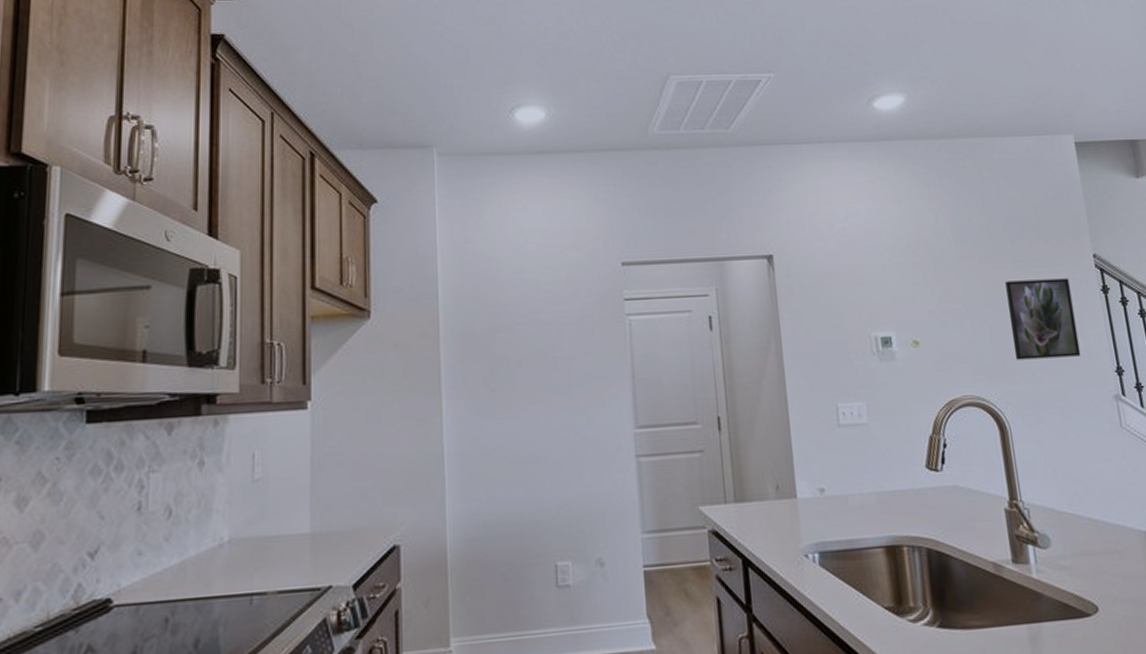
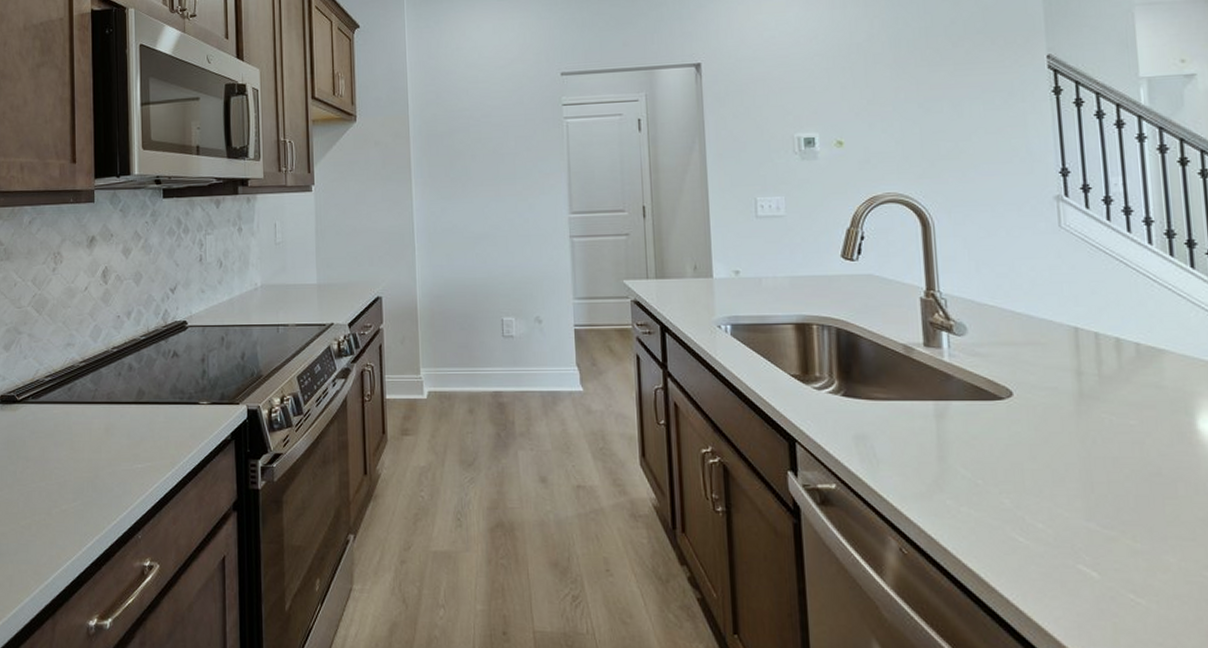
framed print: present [1005,278,1081,360] -> none [942,80,1021,160]

